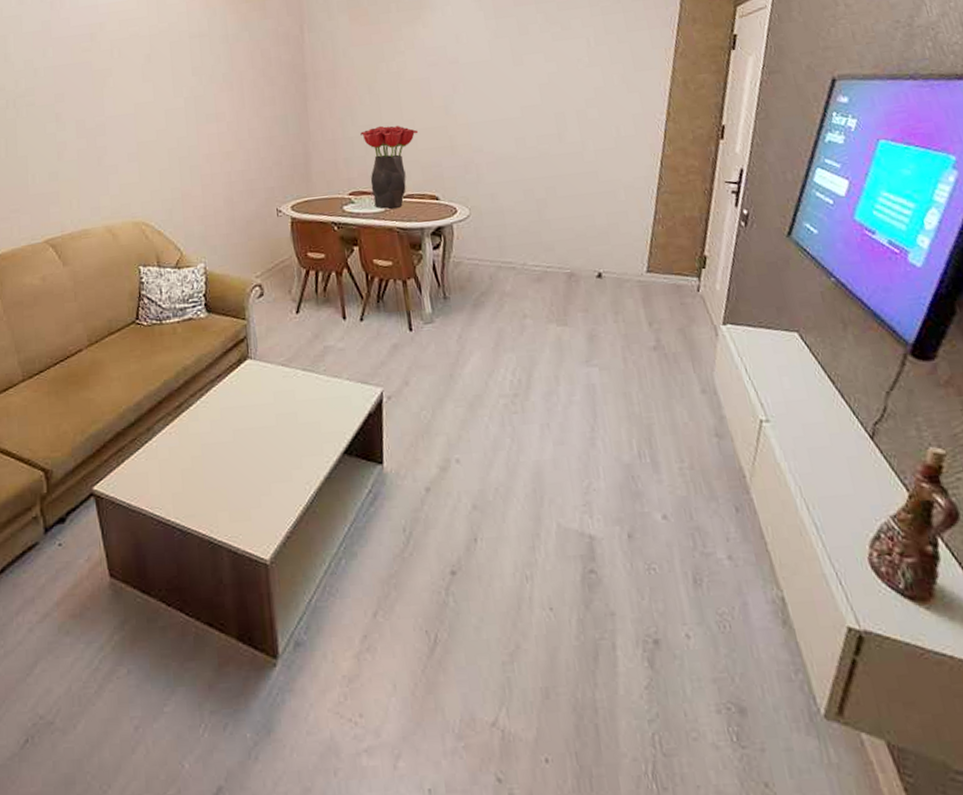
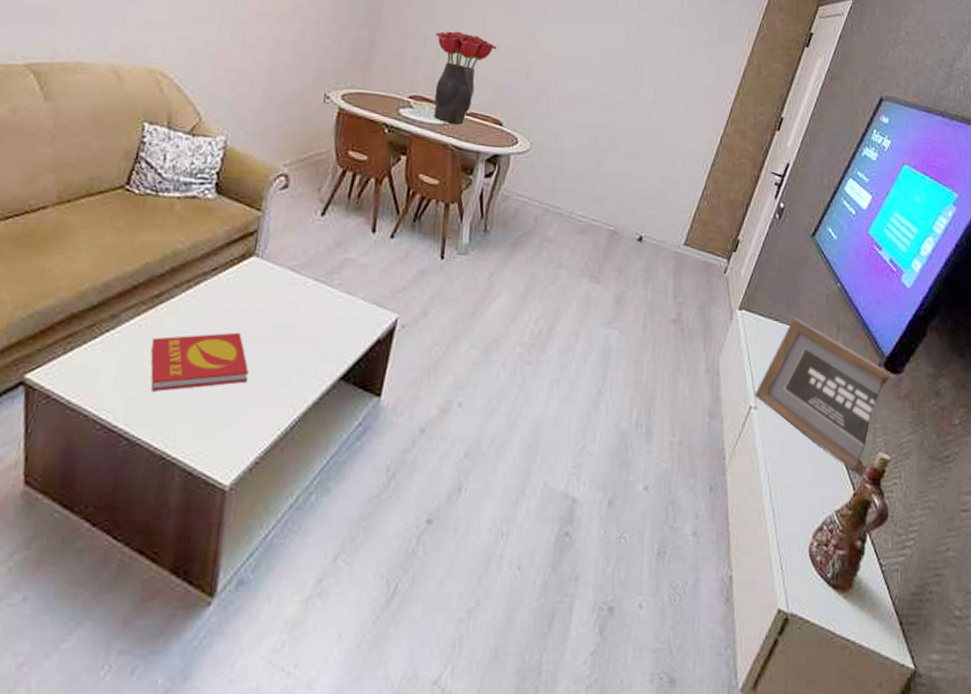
book: none [182,426,266,487] -> present [150,332,249,391]
picture frame: none [762,321,928,479] -> present [754,317,895,479]

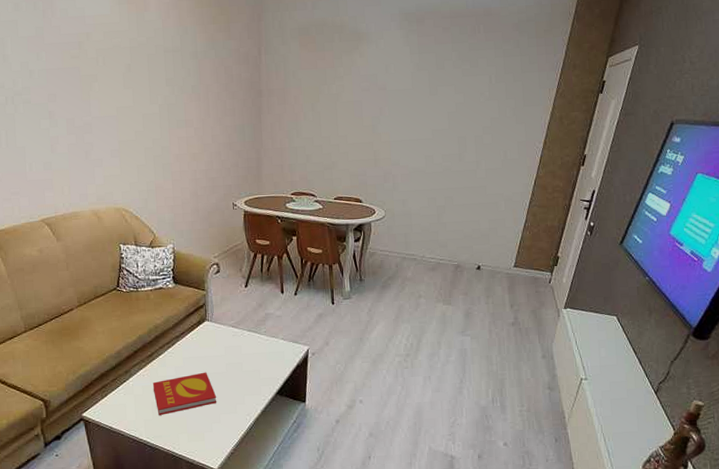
bouquet: present [434,31,498,125] -> none [303,139,350,208]
picture frame: present [754,317,895,479] -> none [584,308,703,422]

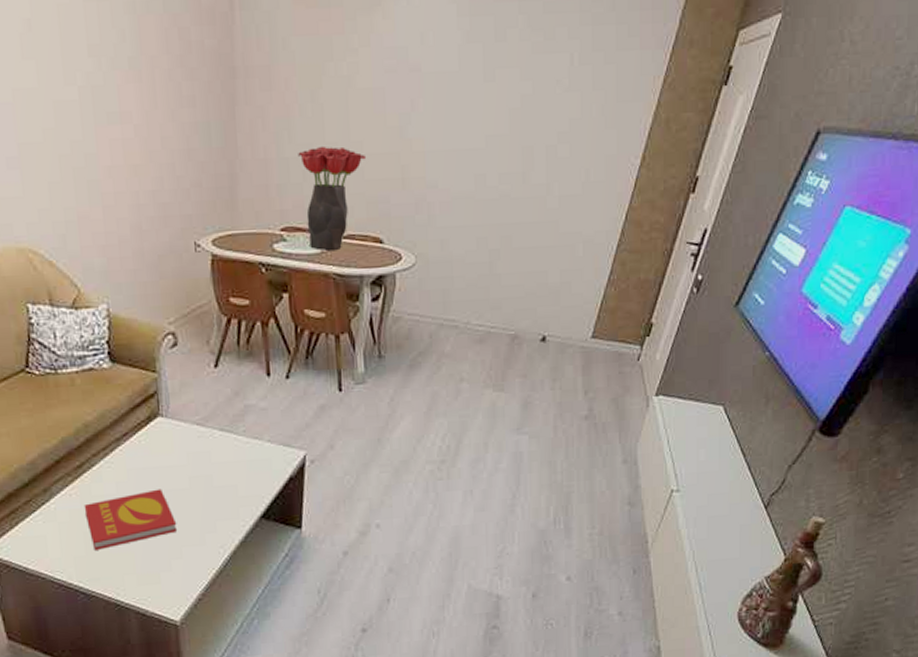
bouquet: none [303,139,350,208] -> present [298,145,367,252]

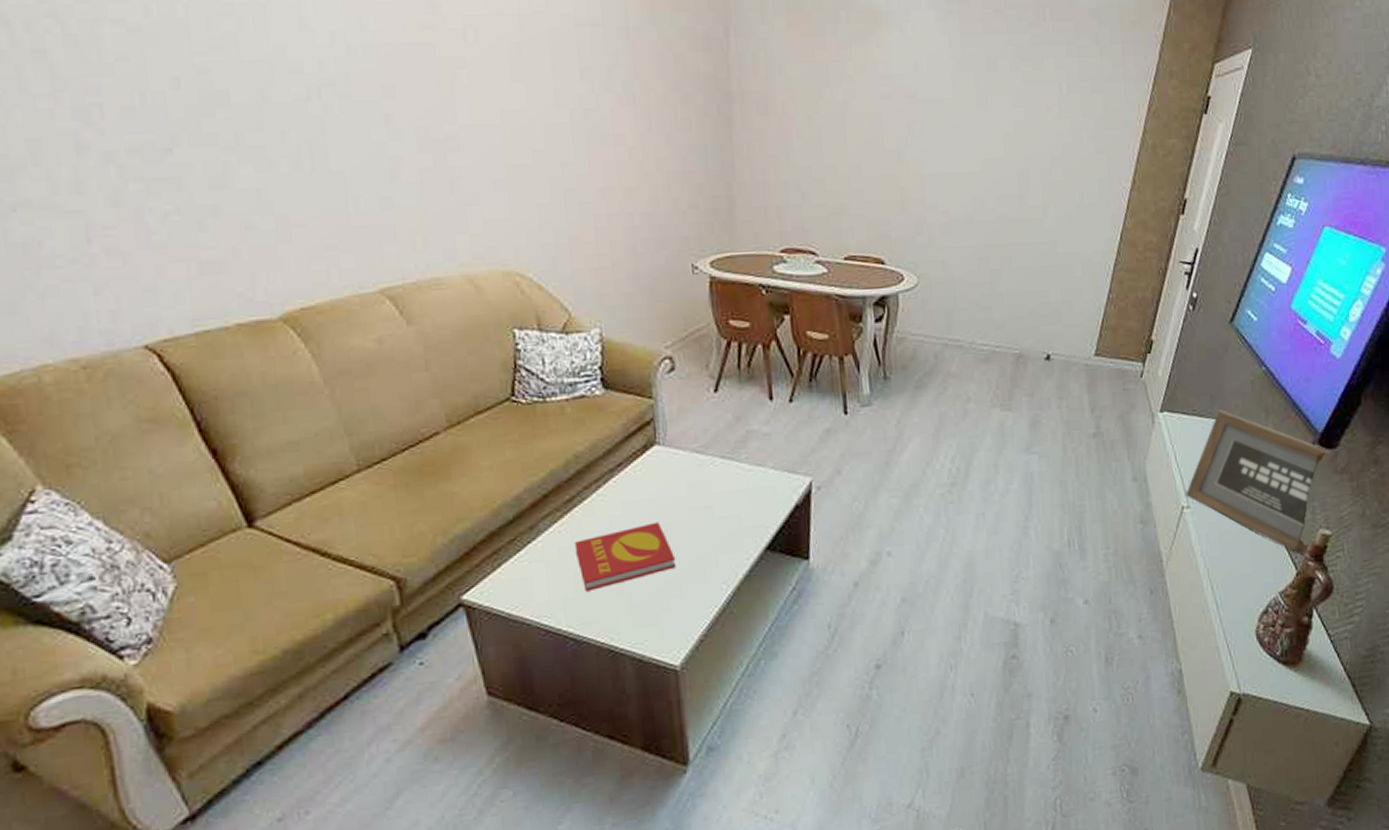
bouquet: present [298,145,367,252] -> none [797,168,866,273]
picture frame: none [676,395,831,544] -> present [1186,410,1331,558]

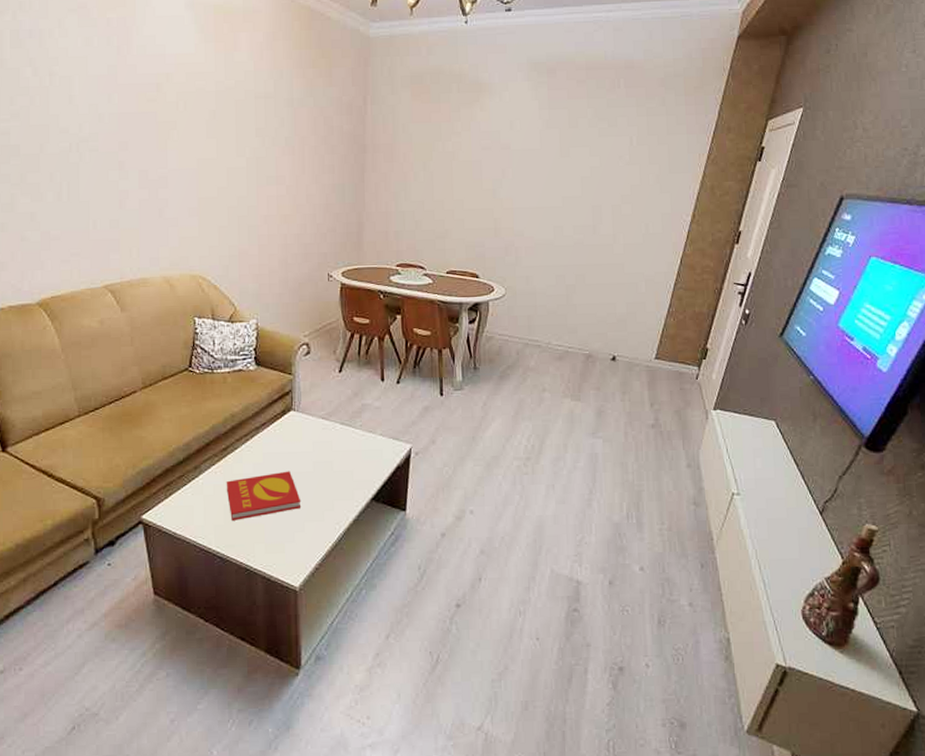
picture frame: present [1186,410,1331,558] -> none [736,411,877,549]

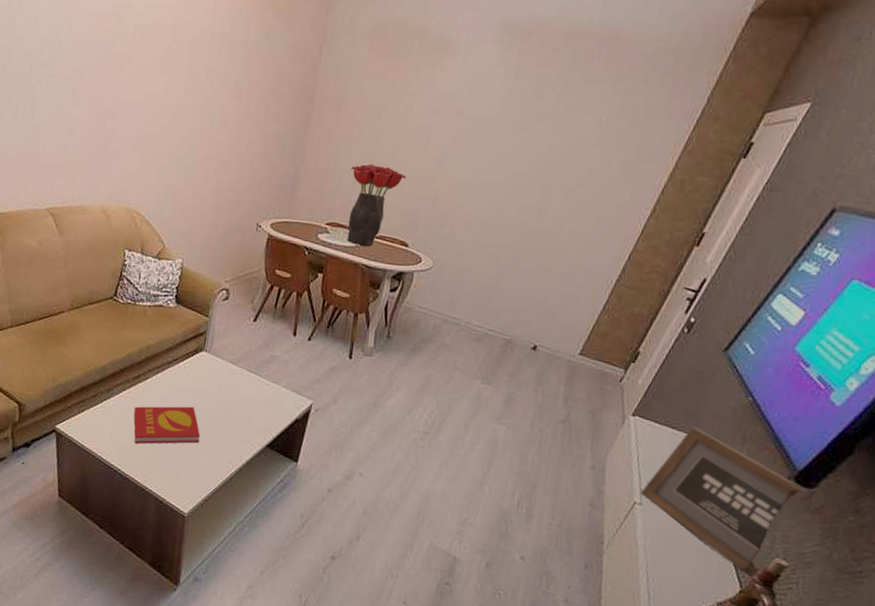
bouquet: none [412,203,466,283] -> present [347,164,407,247]
picture frame: none [736,411,877,549] -> present [640,426,807,580]

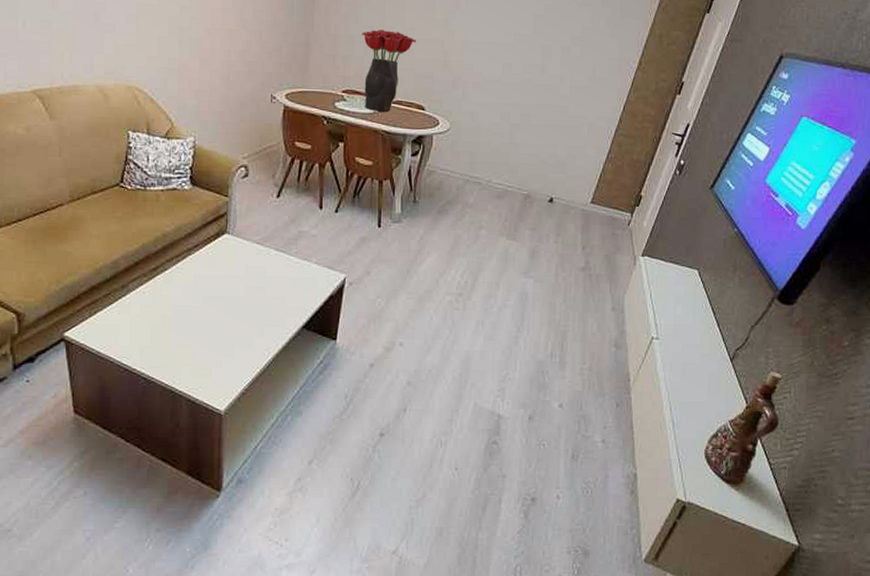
book: present [134,406,201,444] -> none [154,294,231,342]
picture frame: present [640,426,807,580] -> none [656,260,788,395]

